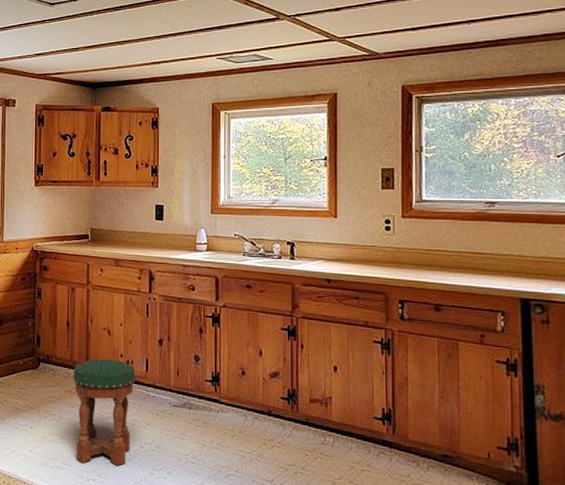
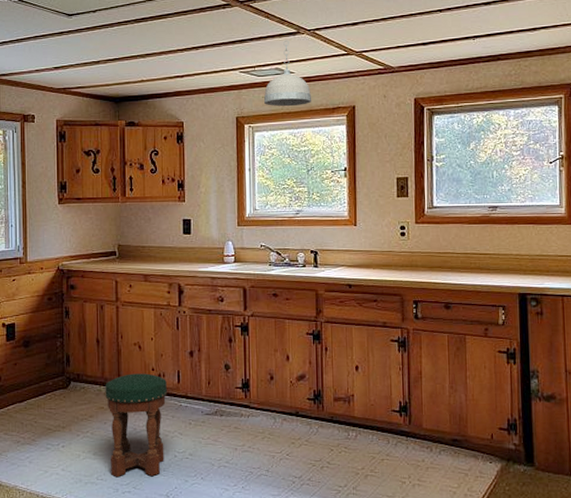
pendant light: none [240,26,291,94] -> present [263,39,312,107]

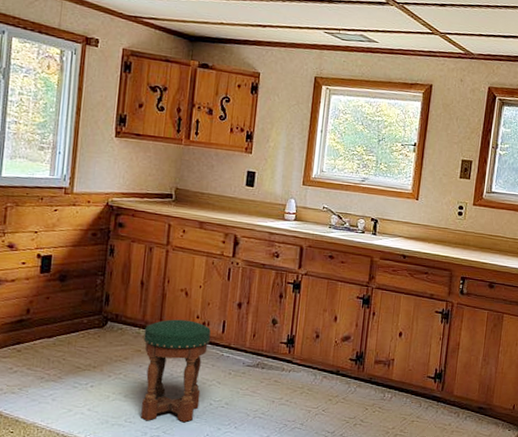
pendant light: present [263,39,312,107] -> none [344,8,392,76]

